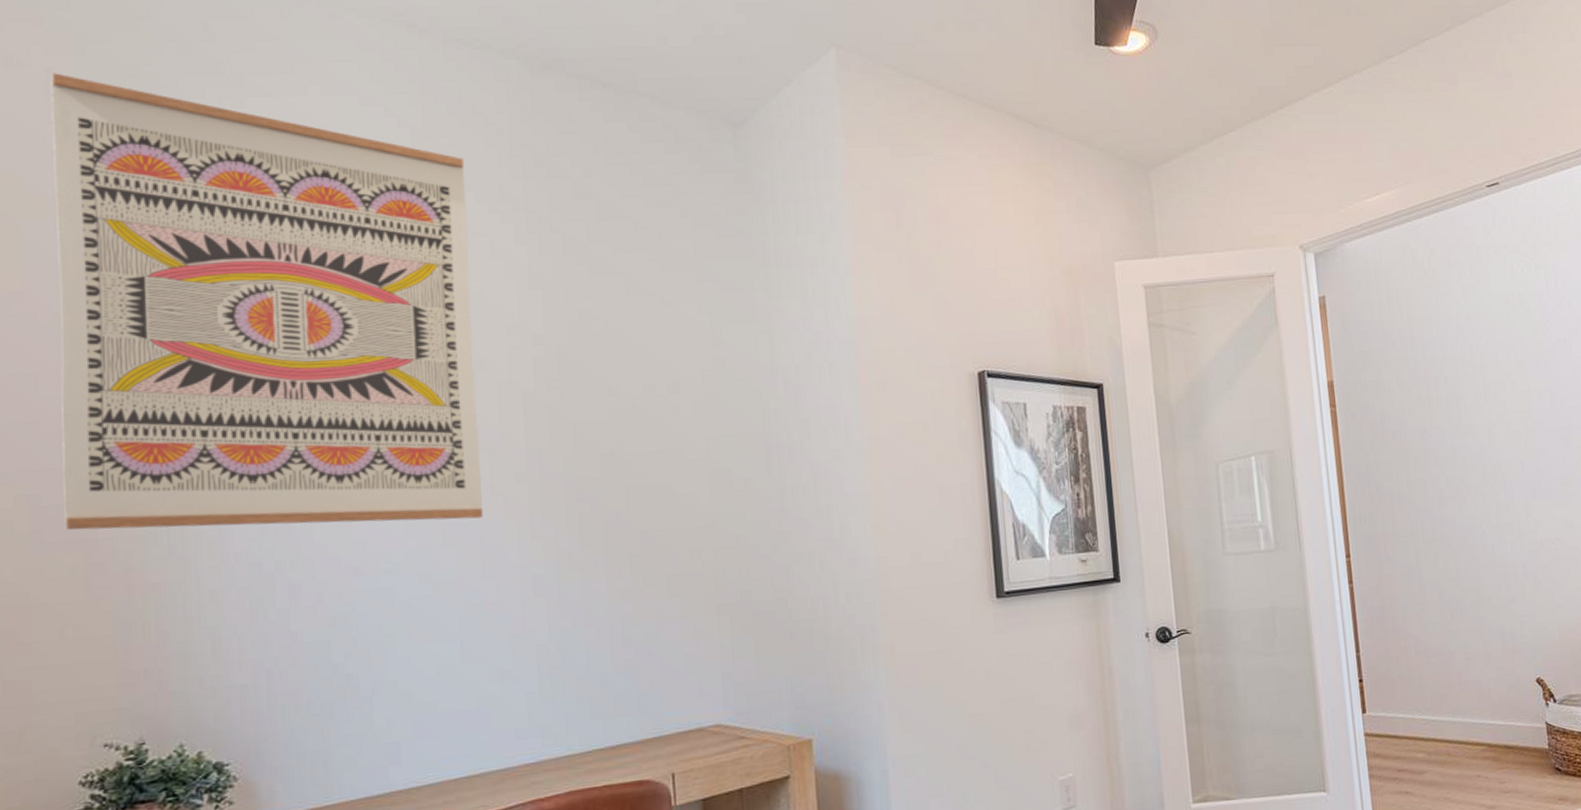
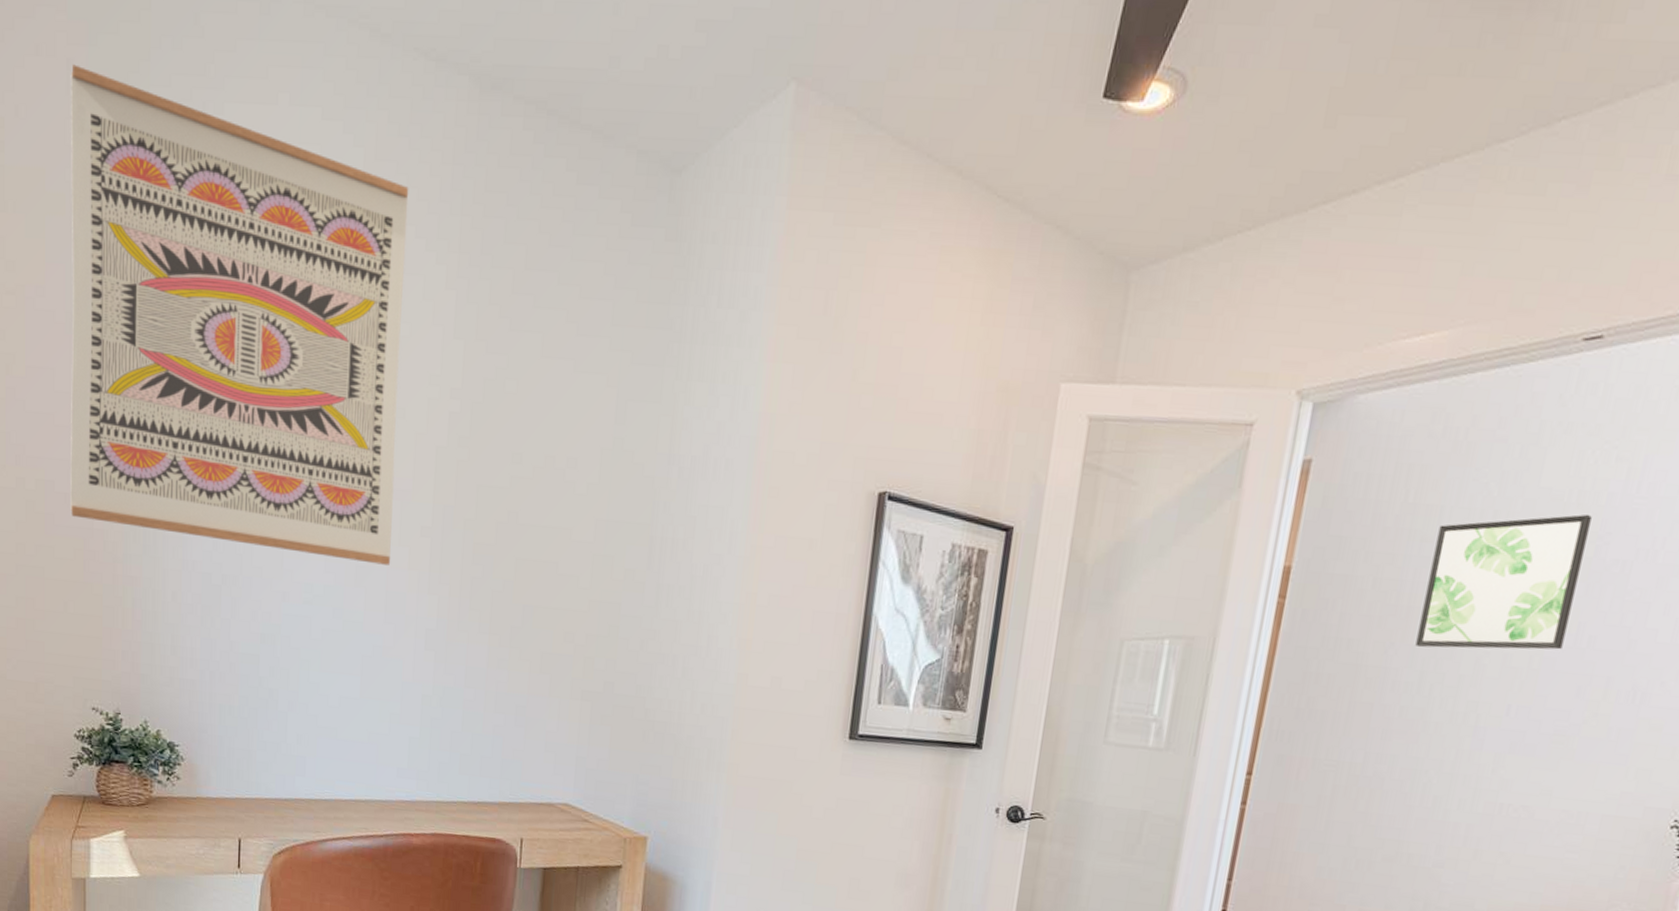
wall art: none [1431,309,1544,427] -> present [1415,514,1592,650]

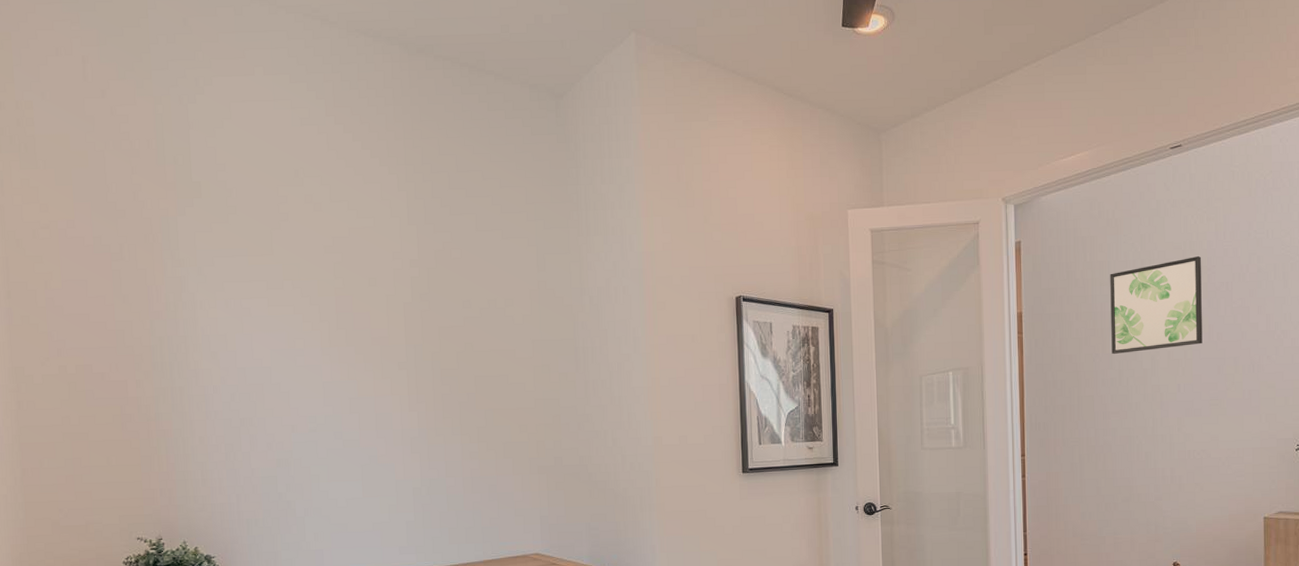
wall art: present [70,64,409,565] -> none [86,59,377,395]

